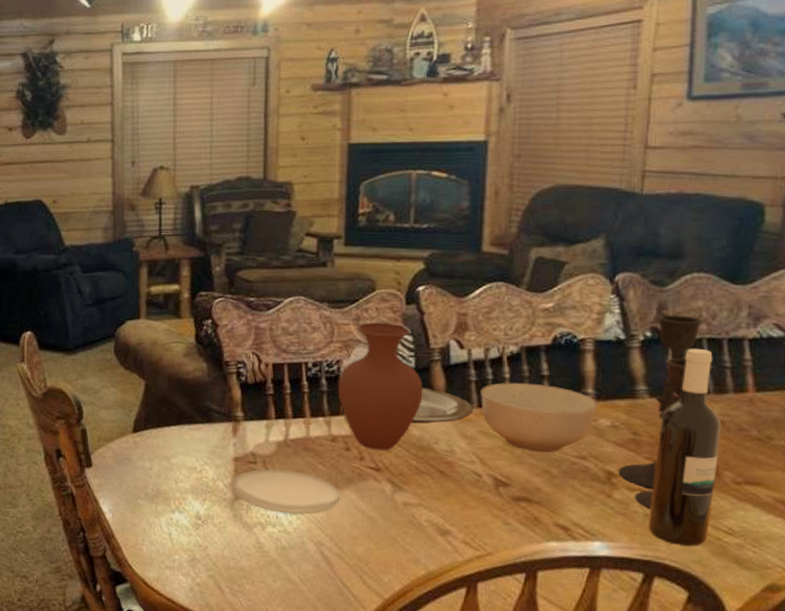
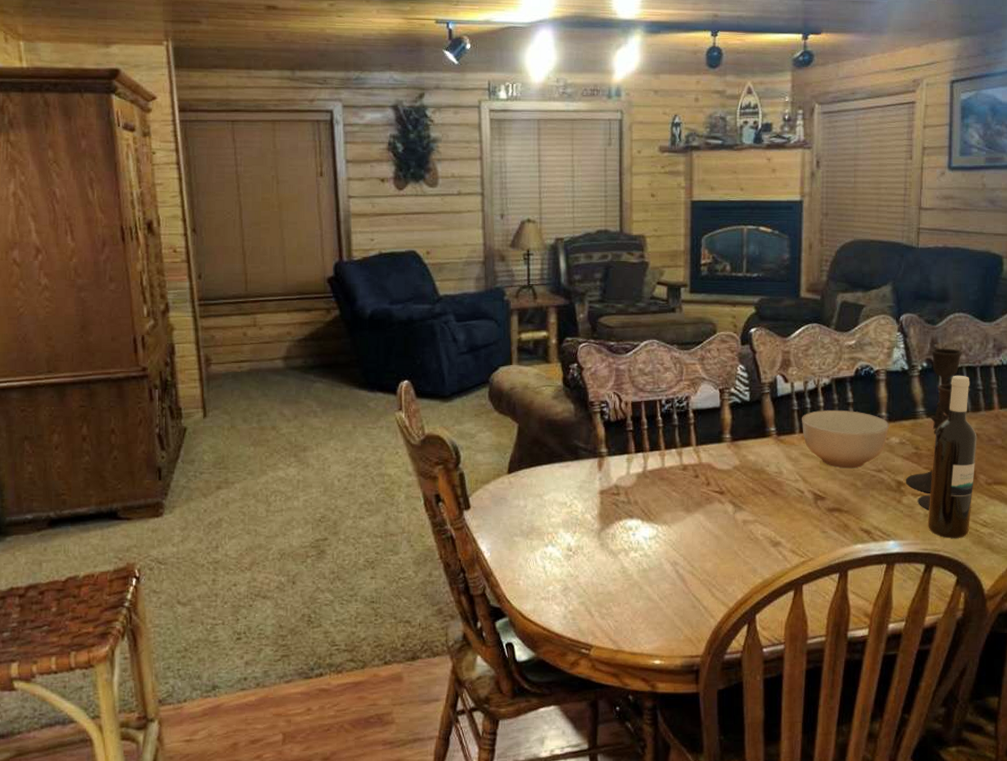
plate: present [231,469,341,515] -> none [598,499,692,539]
vase: present [338,322,423,450] -> none [687,361,756,475]
plate: present [339,387,474,424] -> none [688,418,797,450]

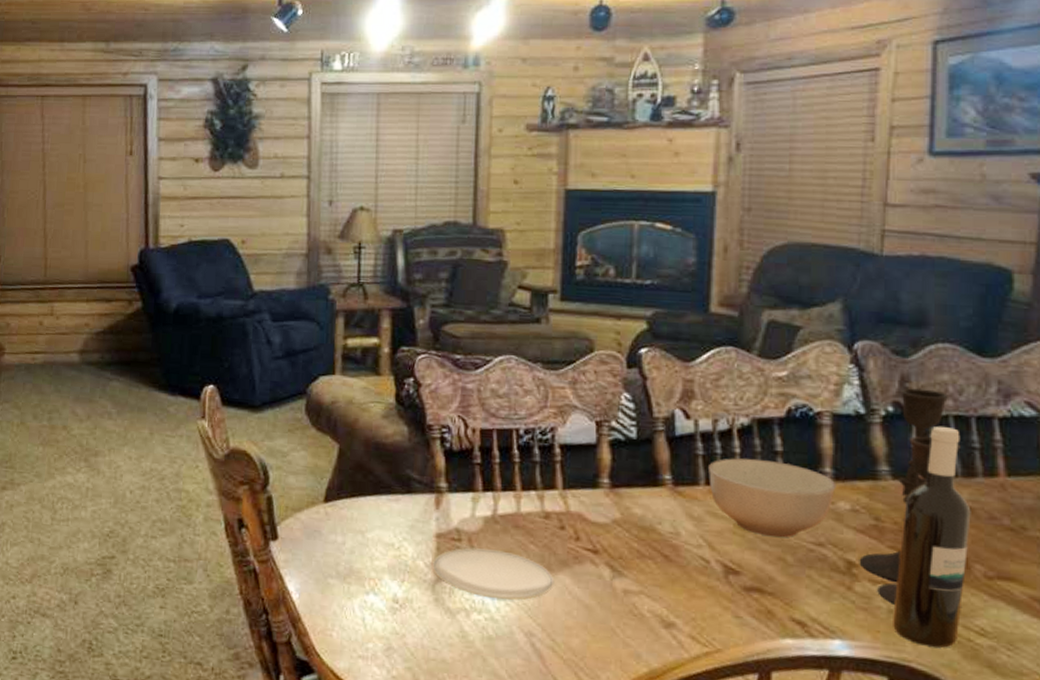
plate: none [598,499,692,539] -> present [432,547,555,600]

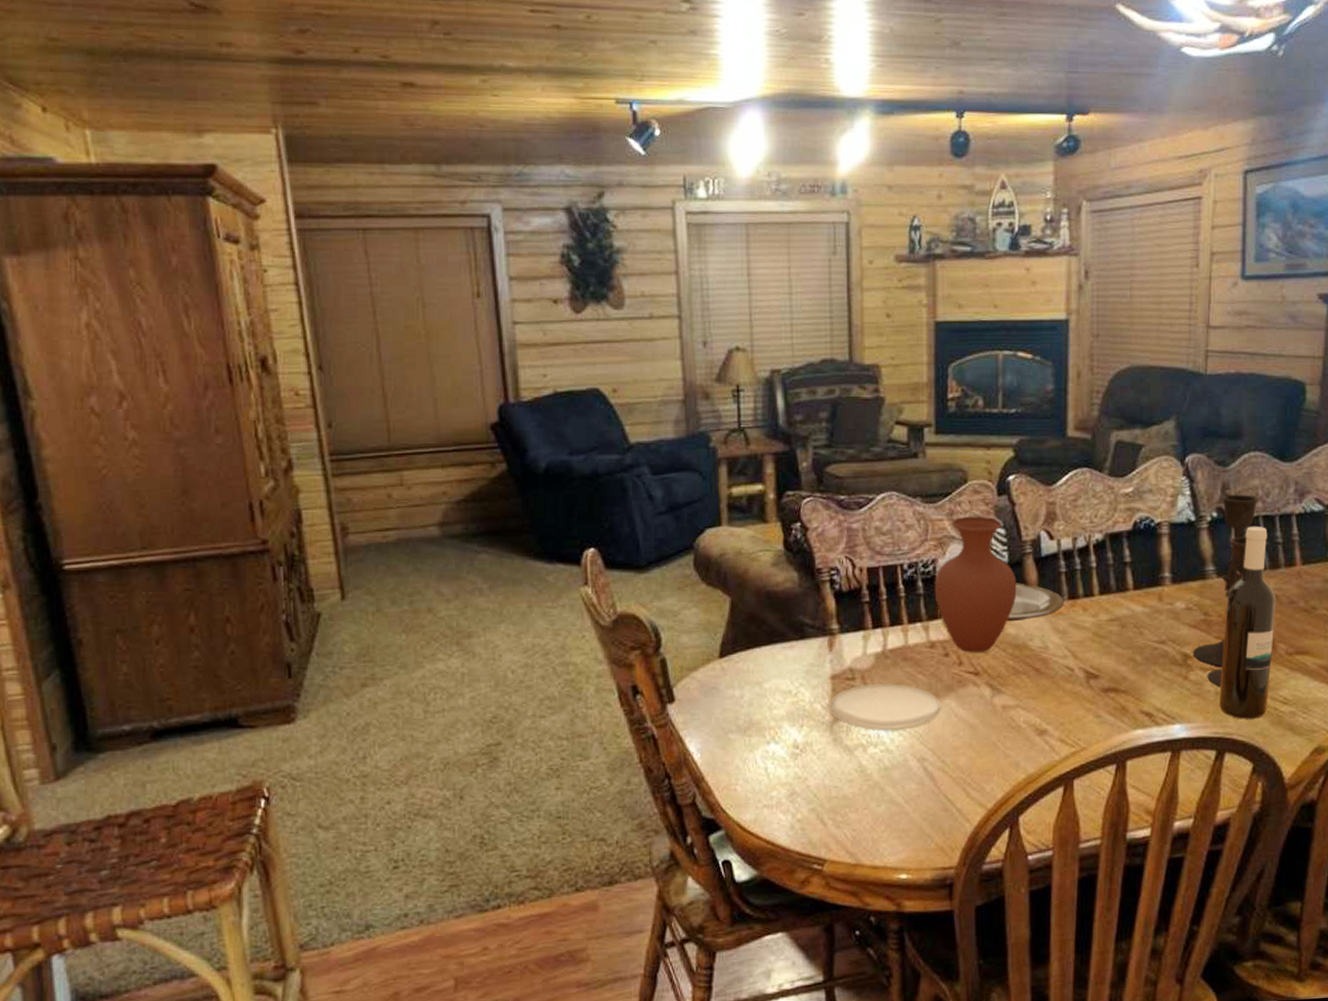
vase: none [552,386,646,530] -> present [934,516,1017,653]
plate: none [553,461,701,502] -> present [936,583,1065,622]
bowl: present [707,457,837,538] -> none [1069,570,1174,641]

